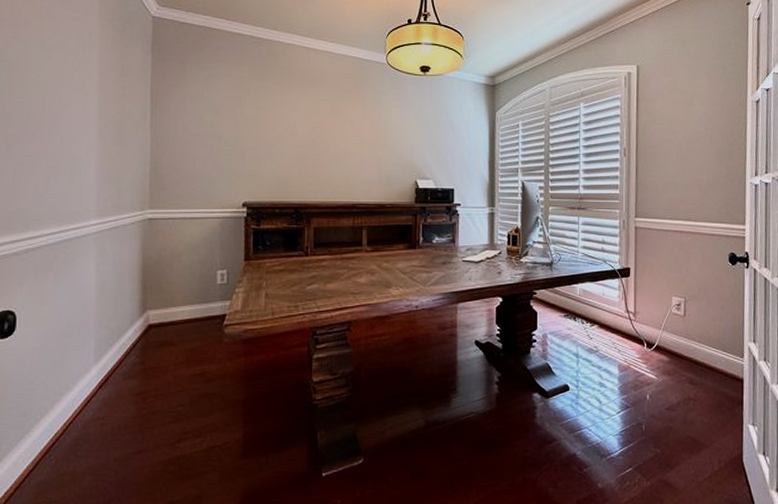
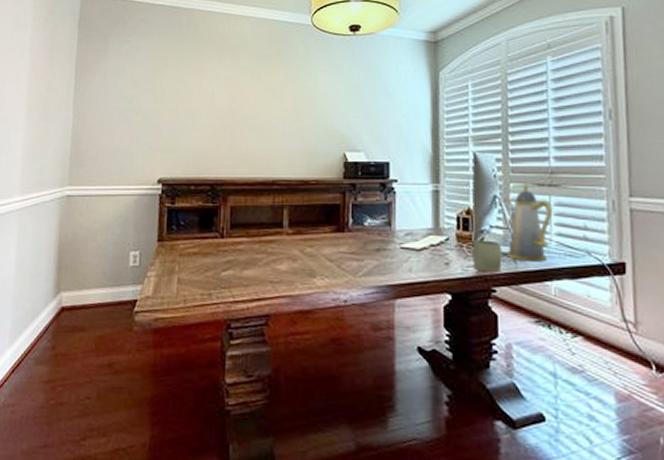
mug: none [519,253,542,278] -> present [472,240,502,272]
coffee pot: none [544,207,580,269] -> present [503,183,553,262]

